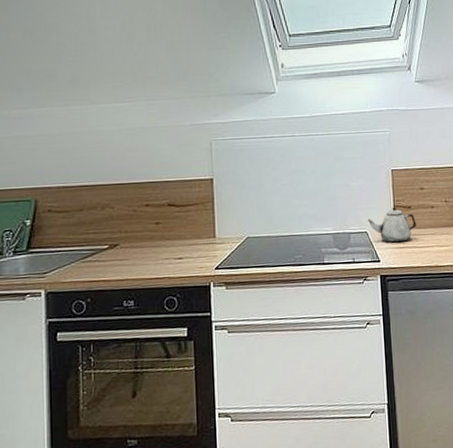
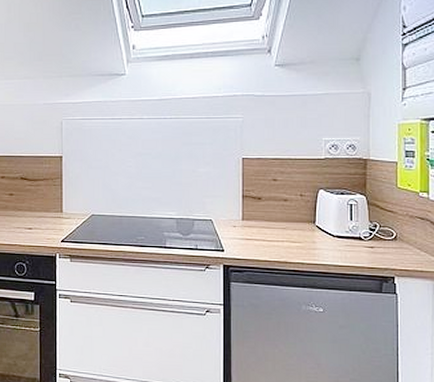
teapot: present [367,207,416,243] -> none [213,197,266,234]

